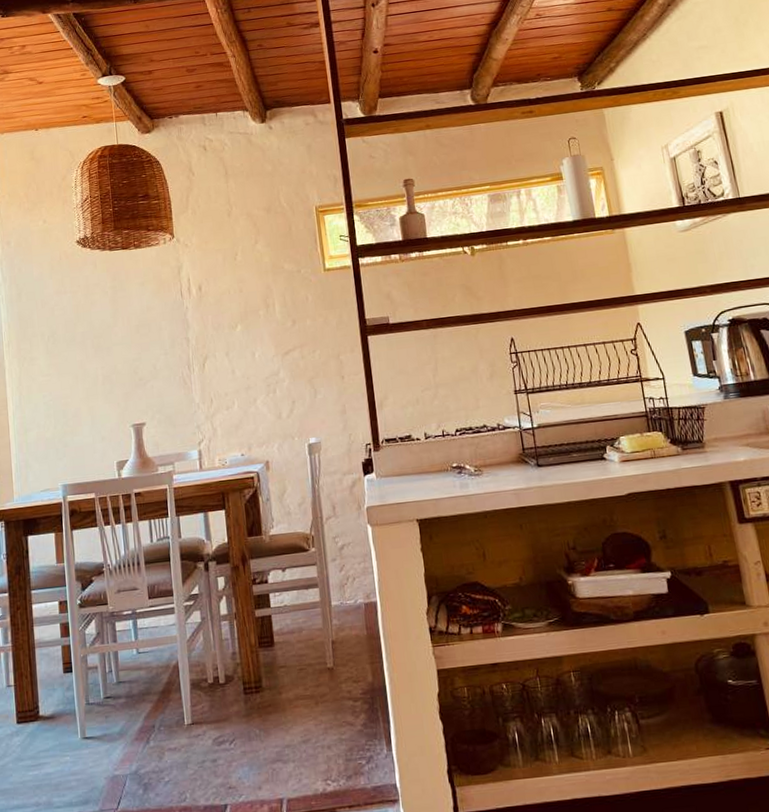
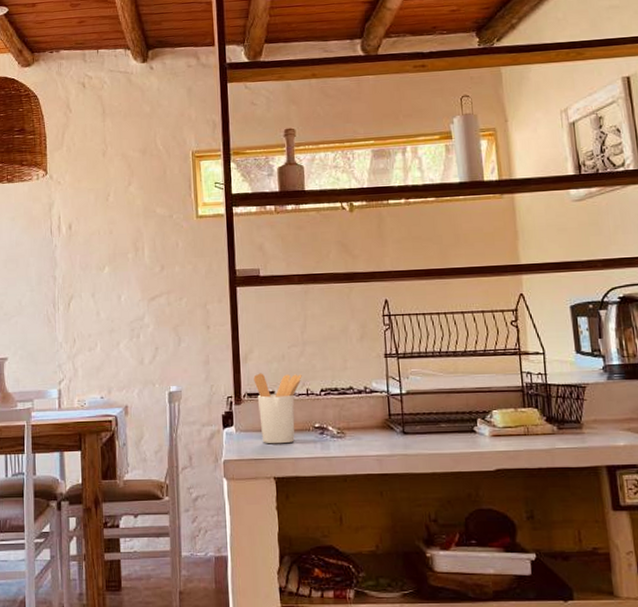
utensil holder: none [390,416,437,487] -> present [253,373,302,444]

